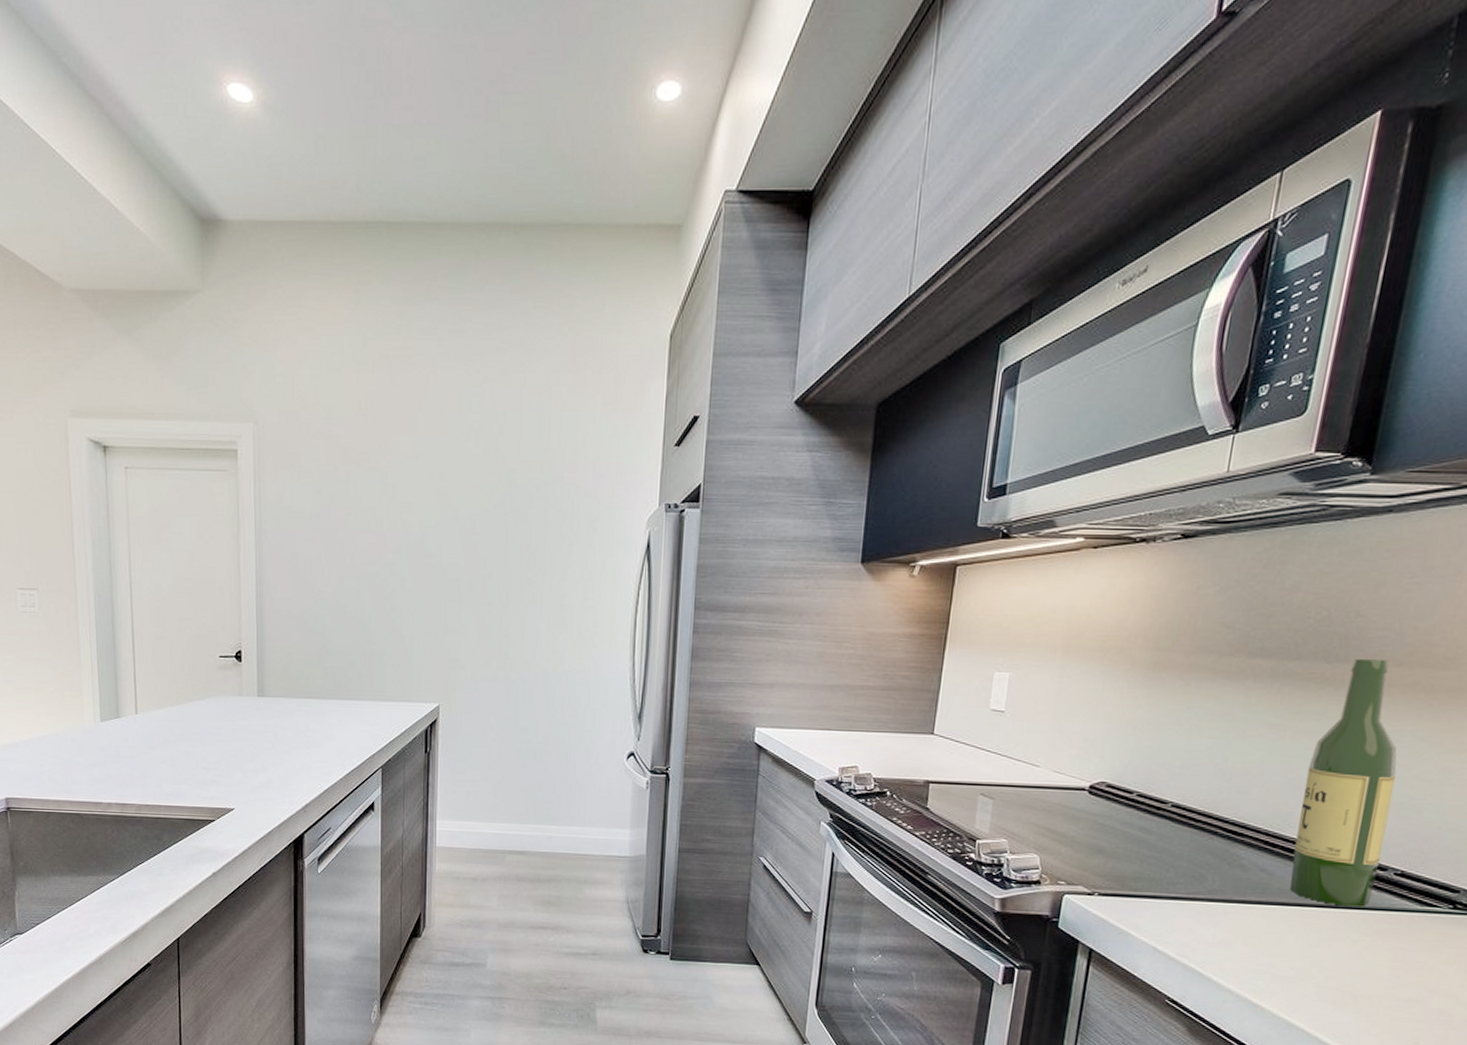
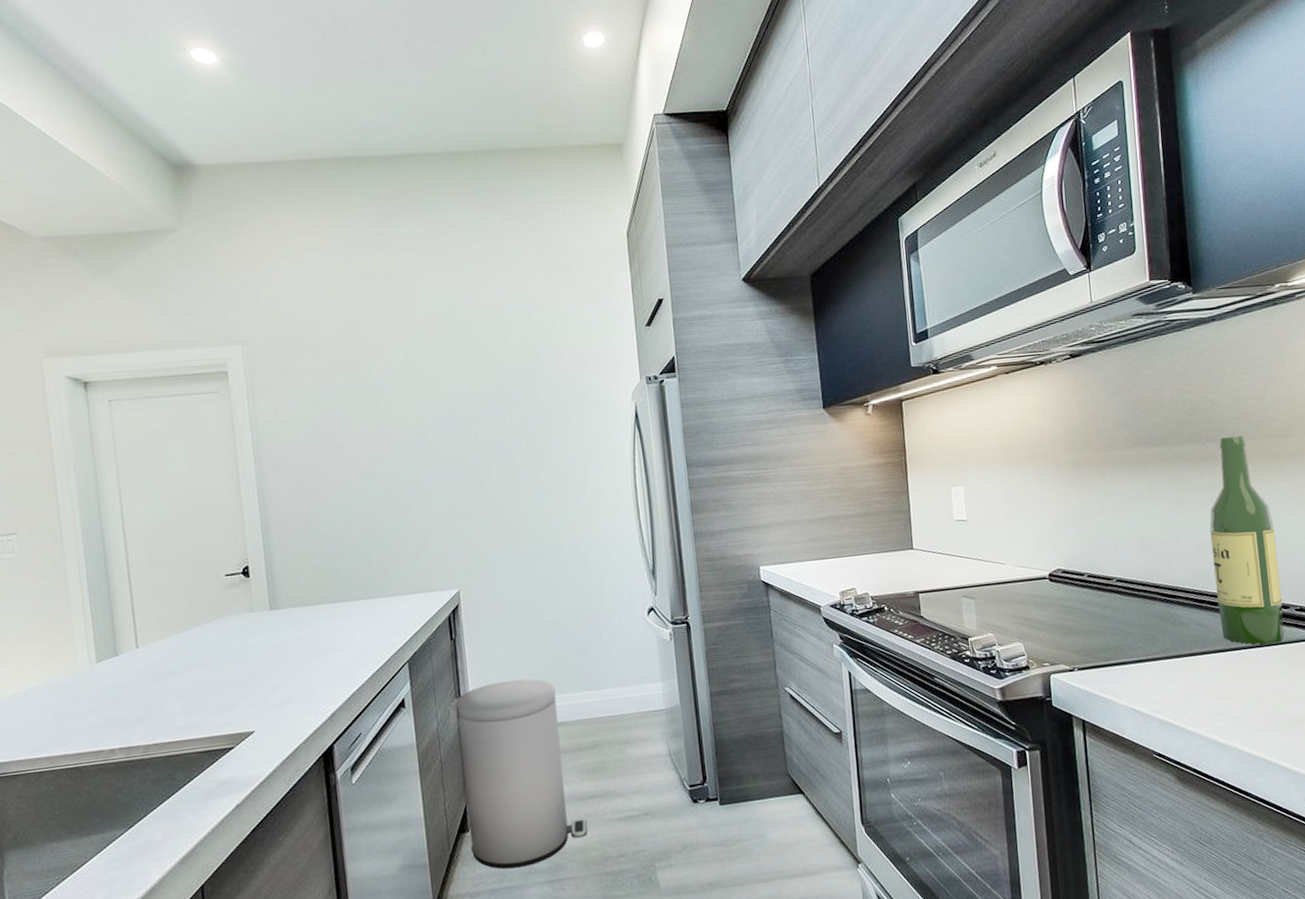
pedal bin: none [412,801,535,980] -> present [447,679,588,869]

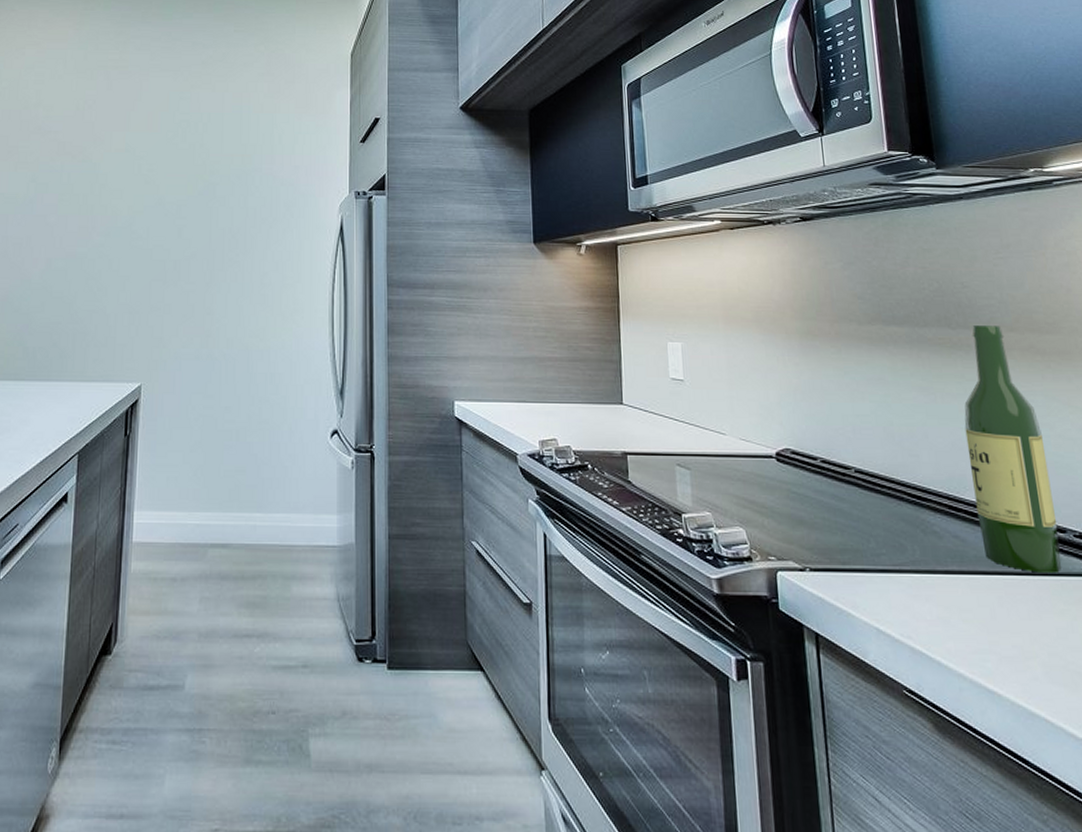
pedal bin: present [447,679,588,869] -> none [107,488,239,707]

